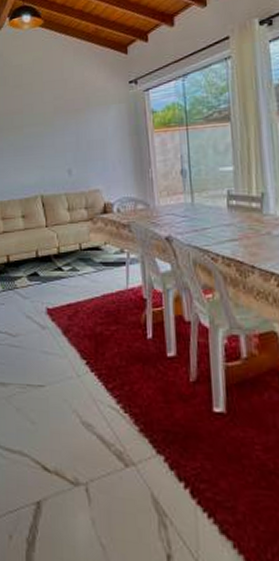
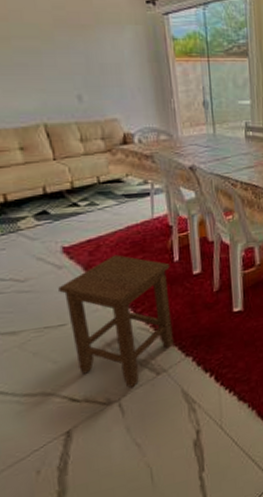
stool: none [41,323,144,474] -> present [58,255,174,388]

